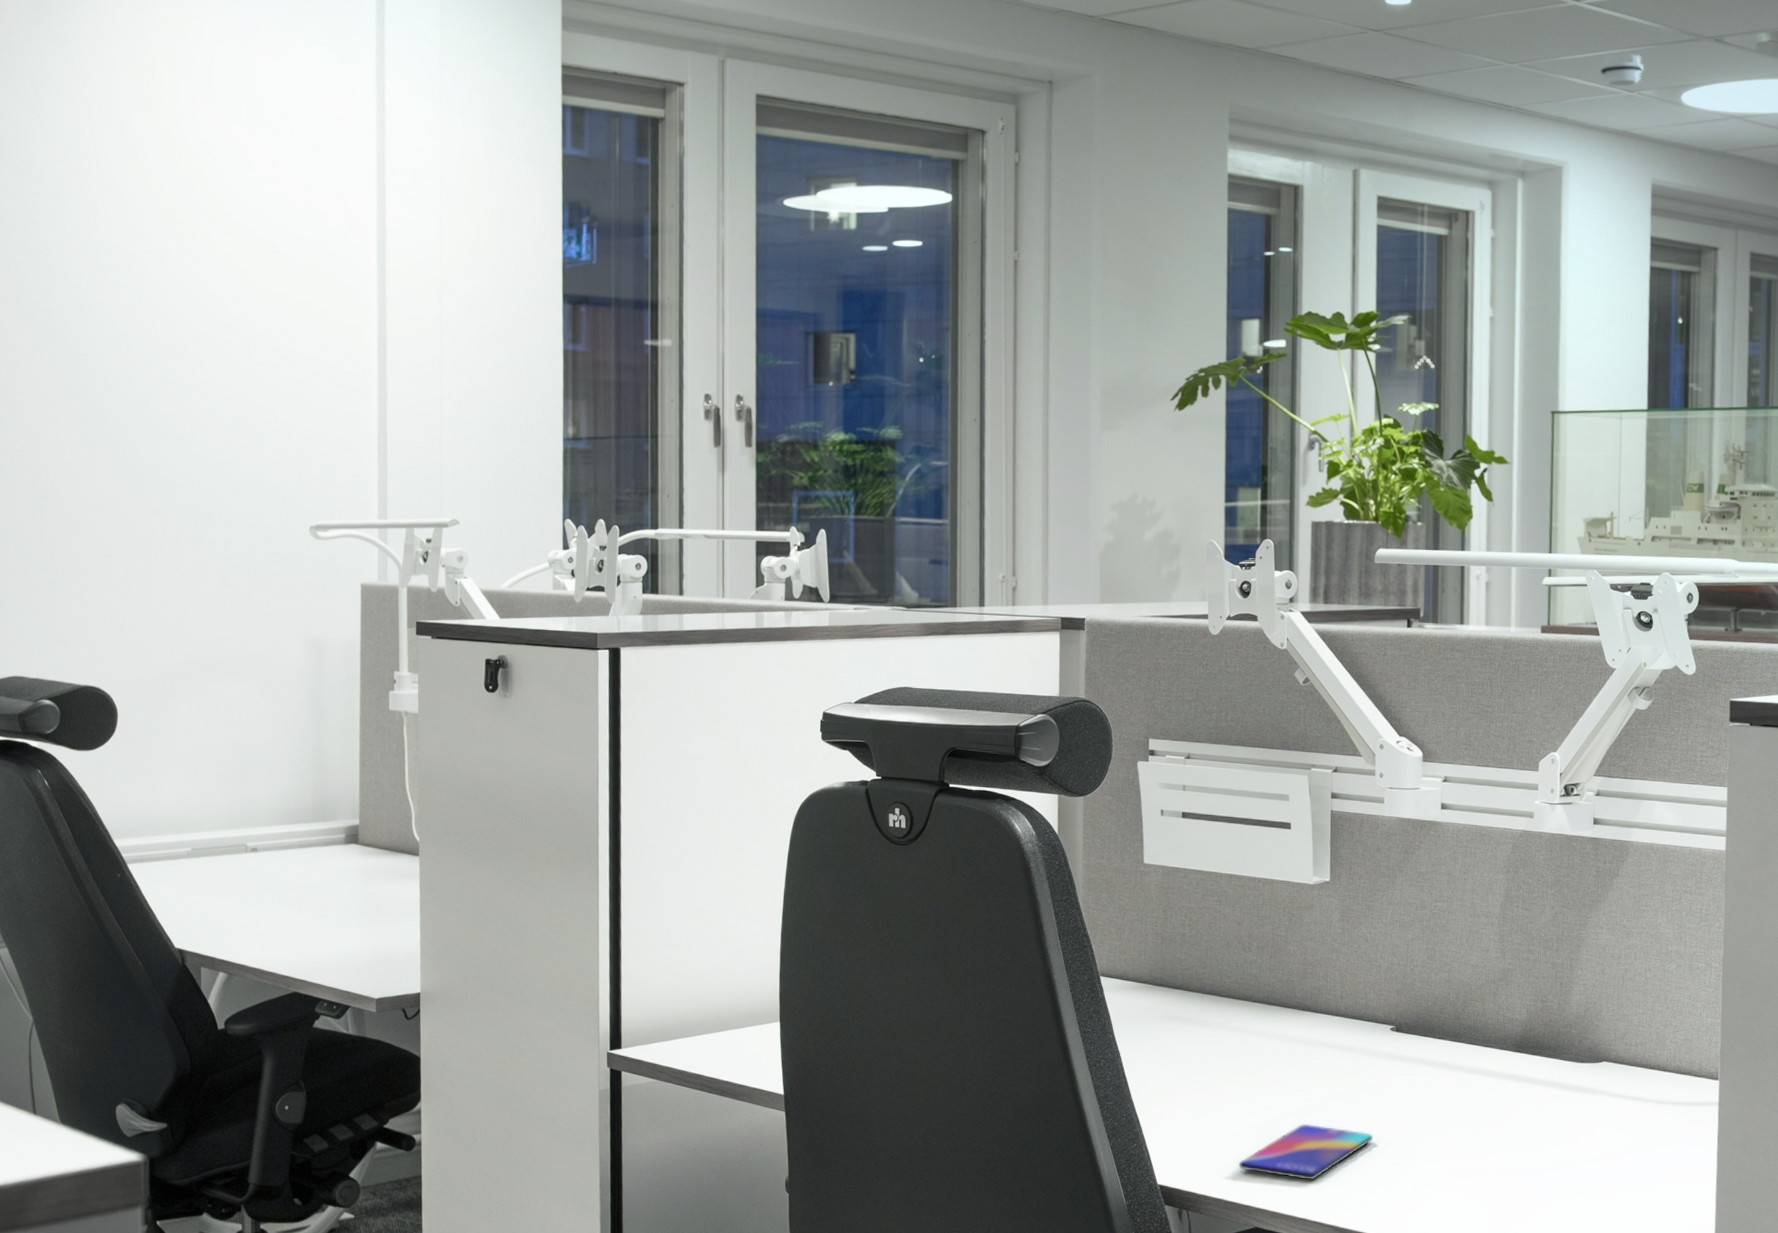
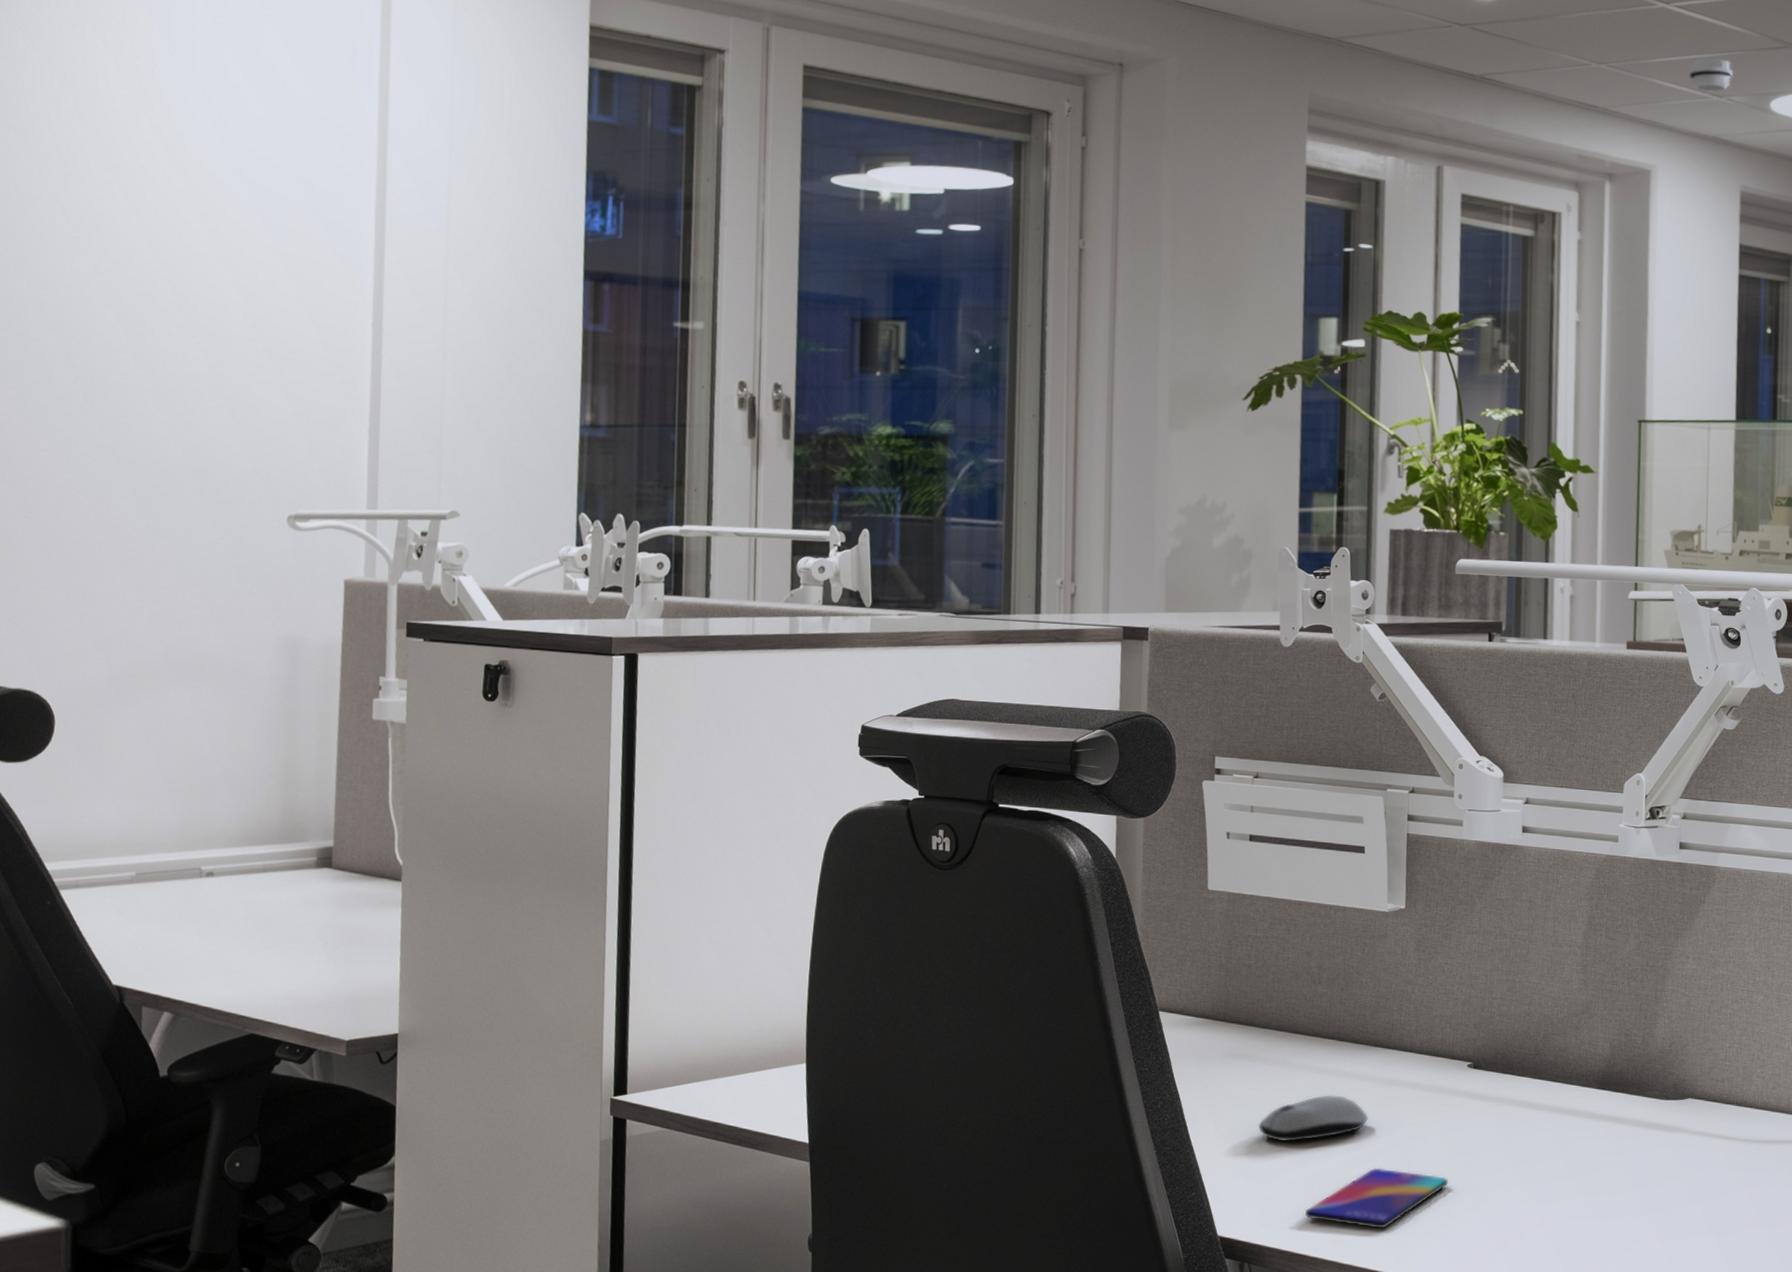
computer mouse: none [1194,1055,1298,1099] -> present [1258,1095,1369,1142]

